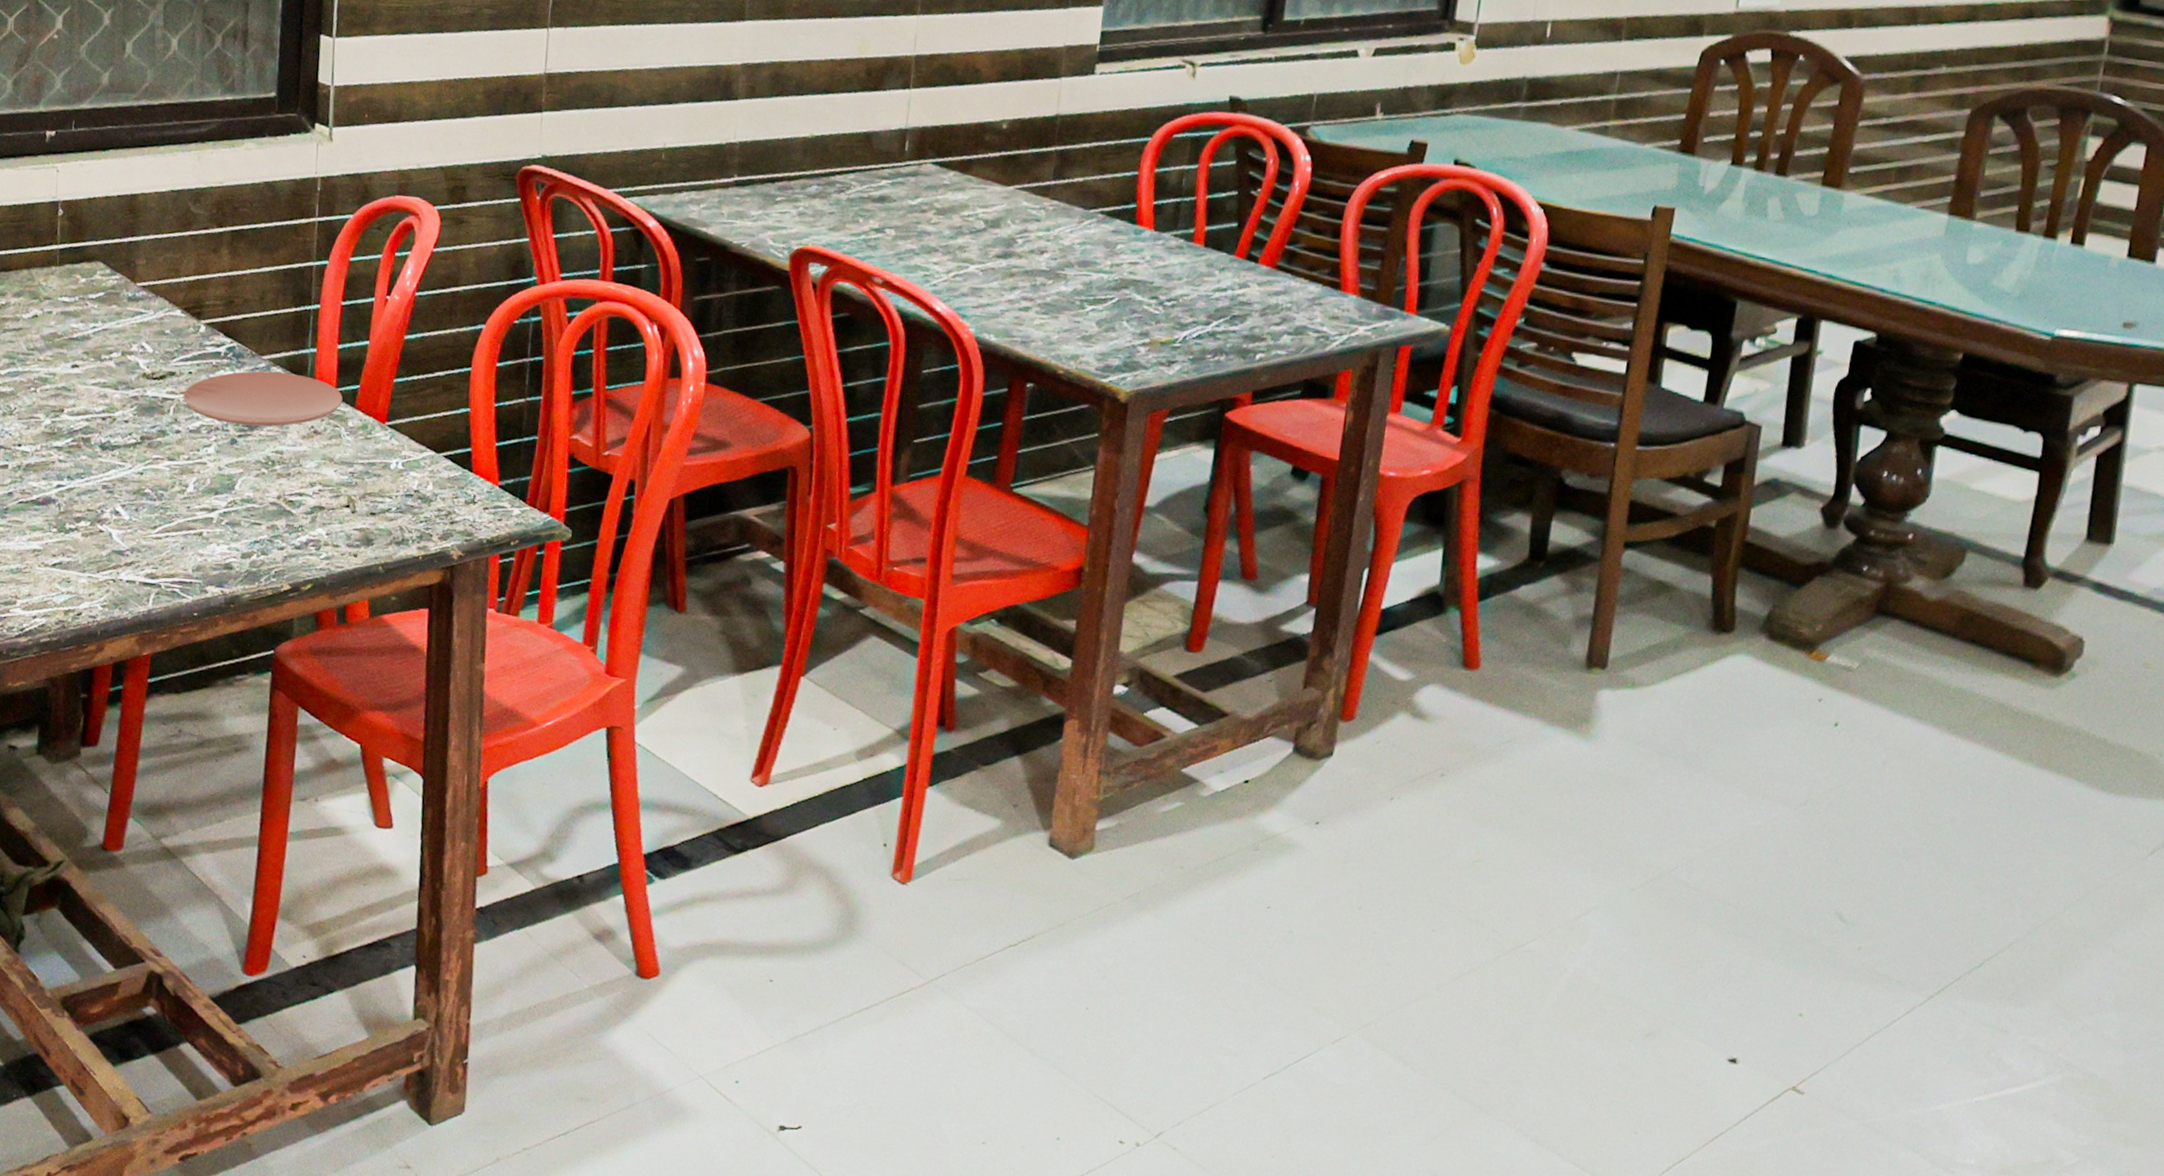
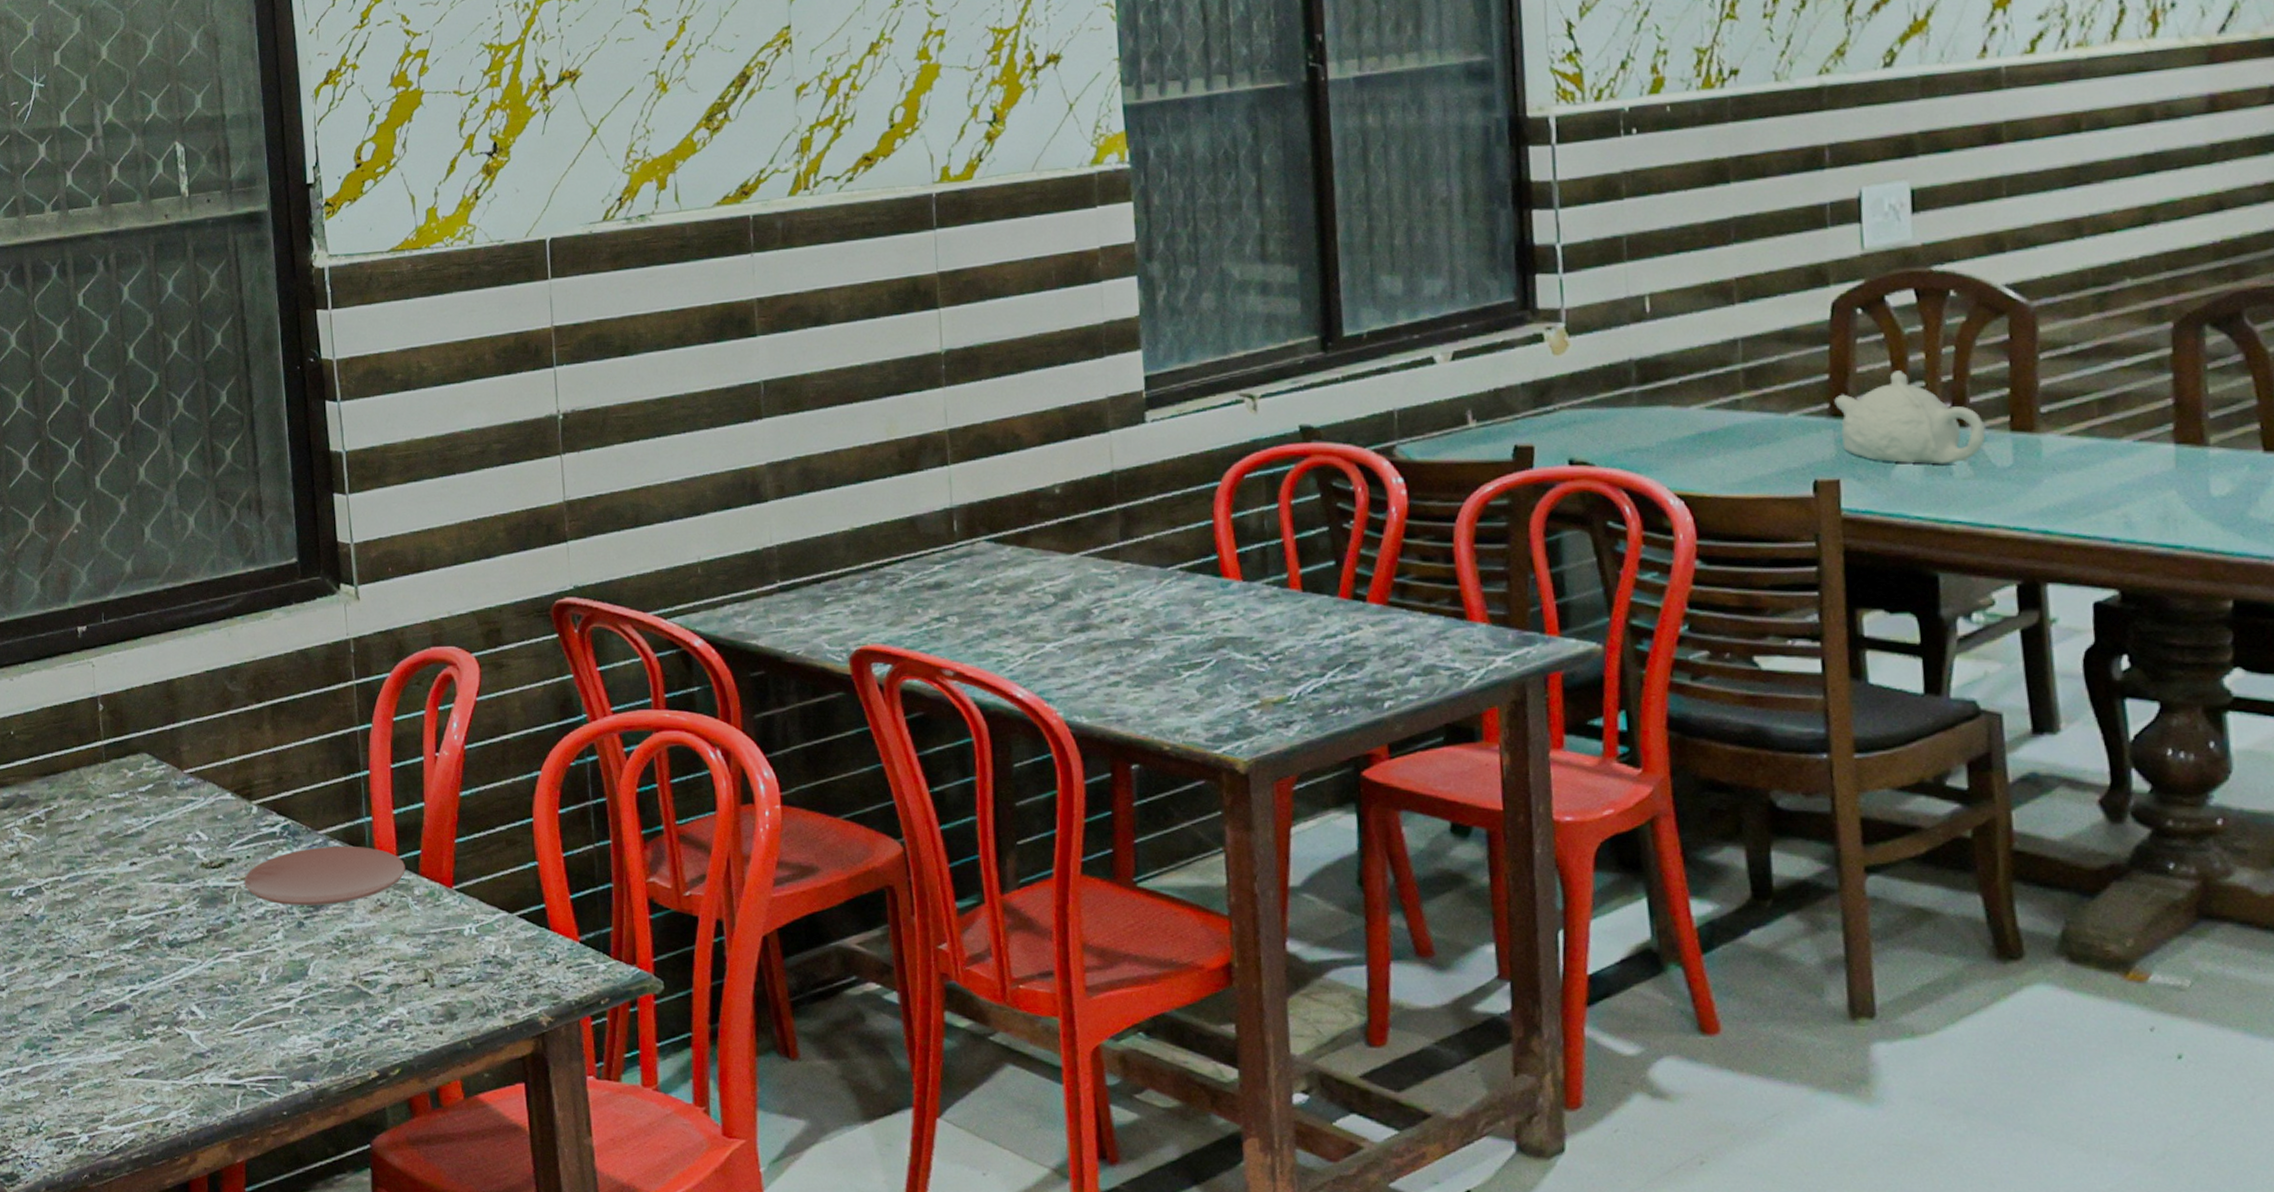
teapot: none [1684,119,1802,207] -> present [1834,370,1986,465]

